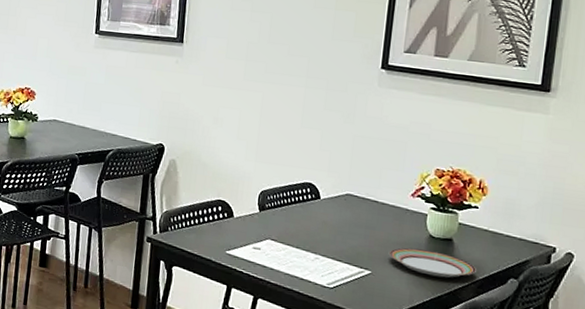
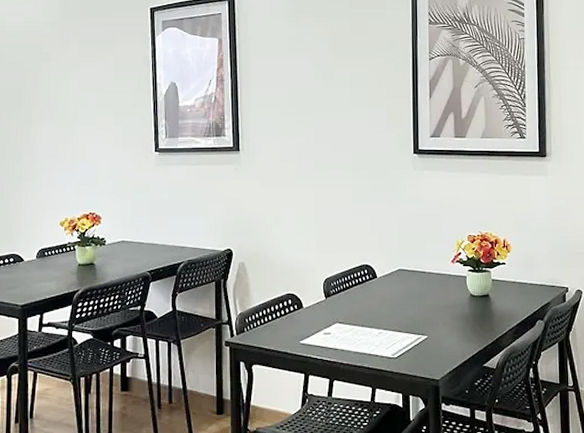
plate: present [388,248,476,278] -> none [439,308,511,331]

